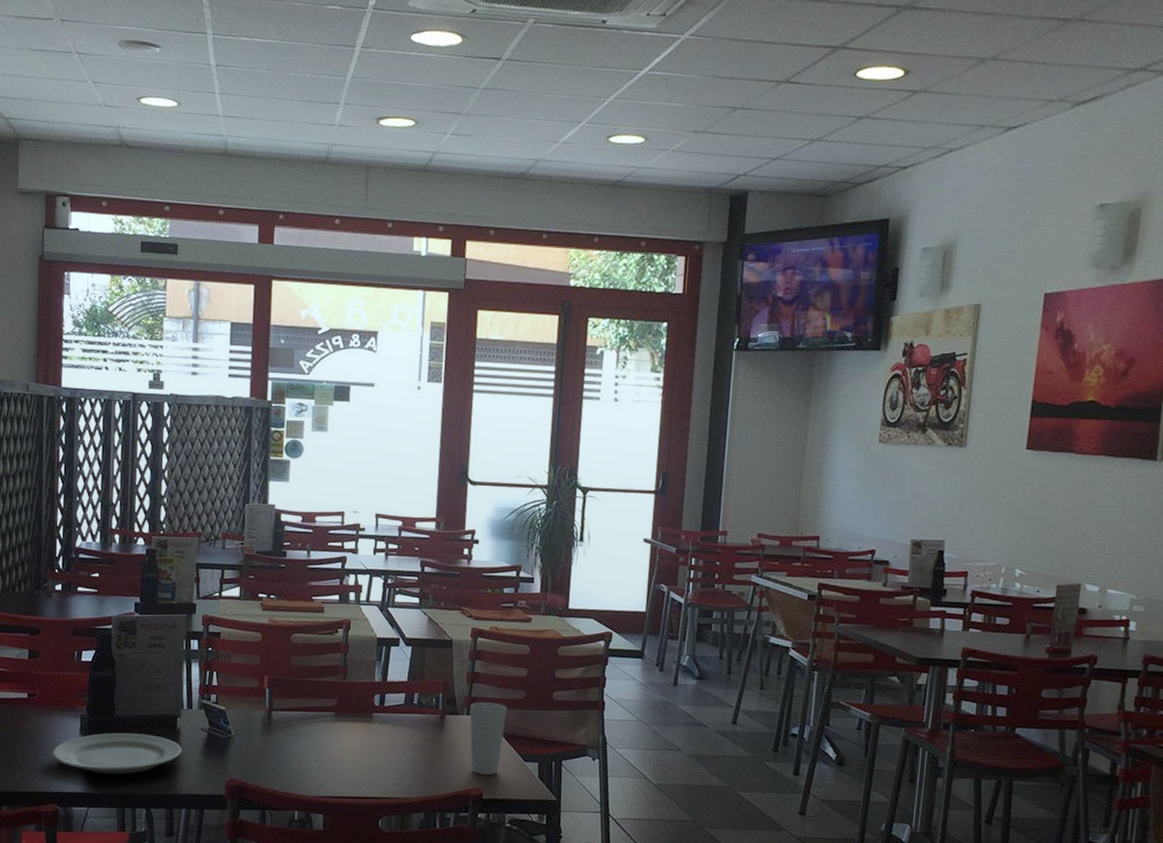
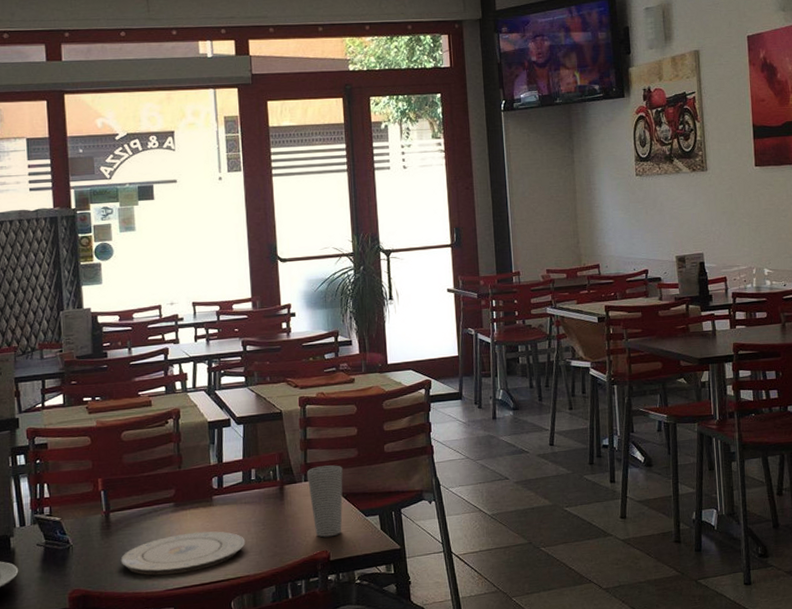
plate: none [277,744,400,783] -> present [120,531,246,576]

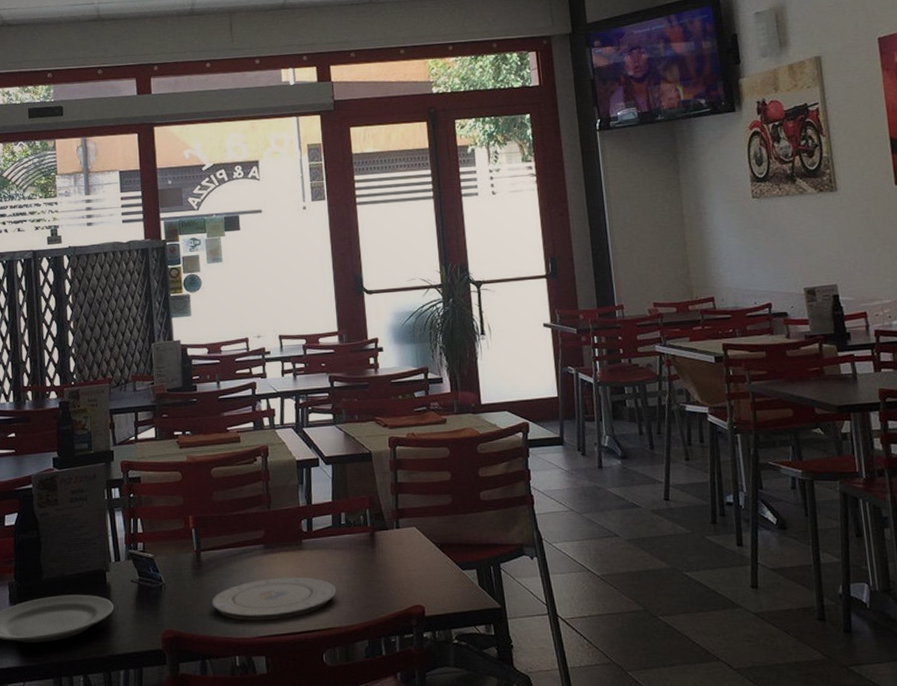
cup: present [306,464,343,538] -> none [398,511,437,591]

